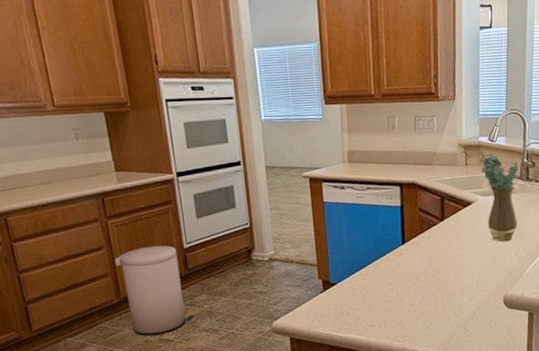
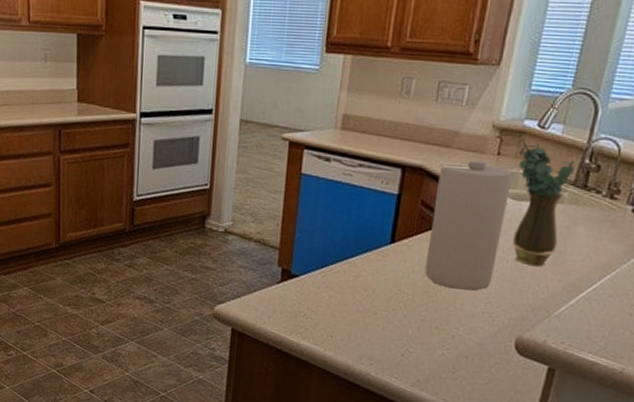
pedal bin: present [114,245,196,336] -> none [60,191,133,293]
paper towel holder: none [427,171,479,270] -> present [425,160,512,291]

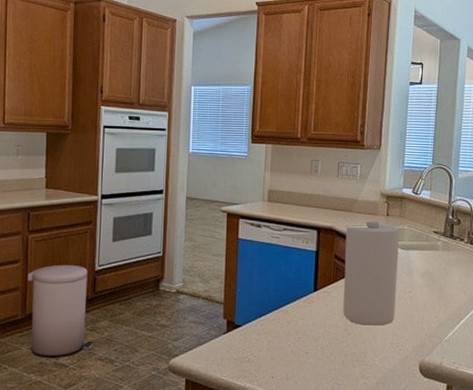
pedal bin: none [60,191,133,293] -> present [27,264,95,358]
vase: present [512,140,575,266] -> none [403,204,442,301]

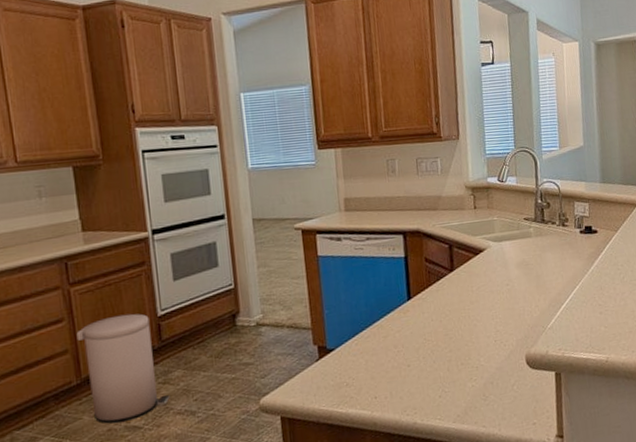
paper towel holder: present [343,220,400,326] -> none [433,215,495,327]

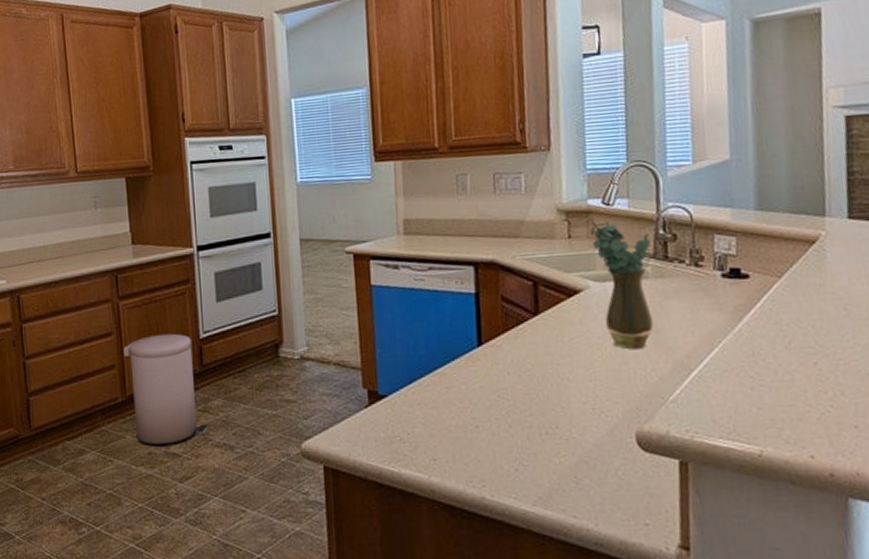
vase: none [489,193,536,292] -> present [589,220,654,349]

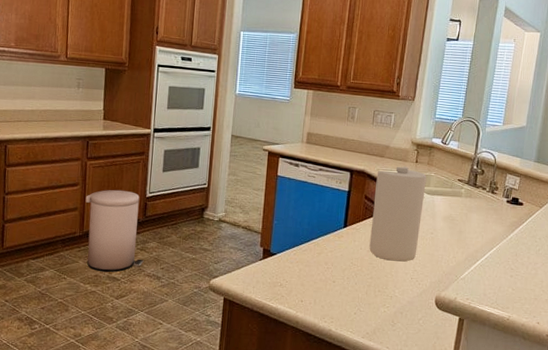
paper towel holder: none [513,246,594,387] -> present [369,166,427,262]
vase: present [589,220,654,349] -> none [429,152,467,242]

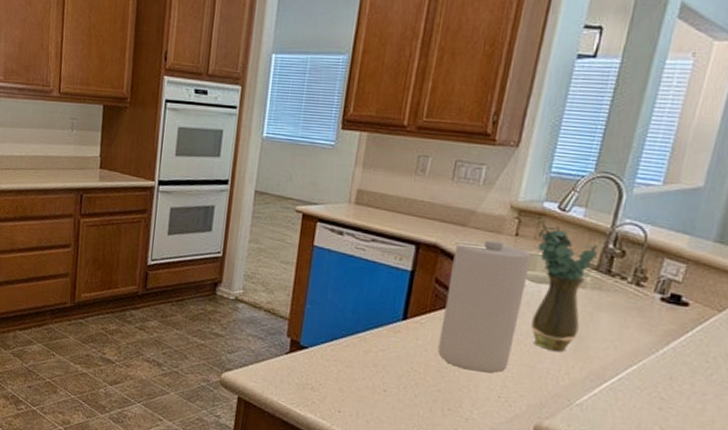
pedal bin: present [85,189,144,272] -> none [77,254,143,353]
vase: none [429,152,467,242] -> present [530,222,598,352]

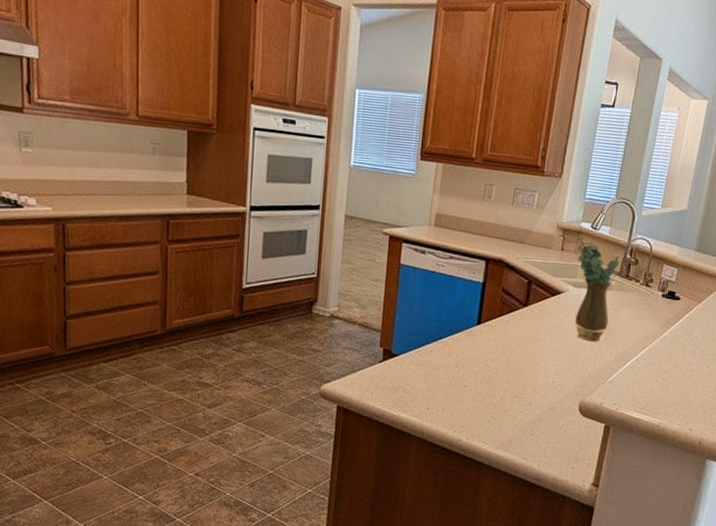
paper towel holder: present [437,240,531,373] -> none [506,254,573,363]

